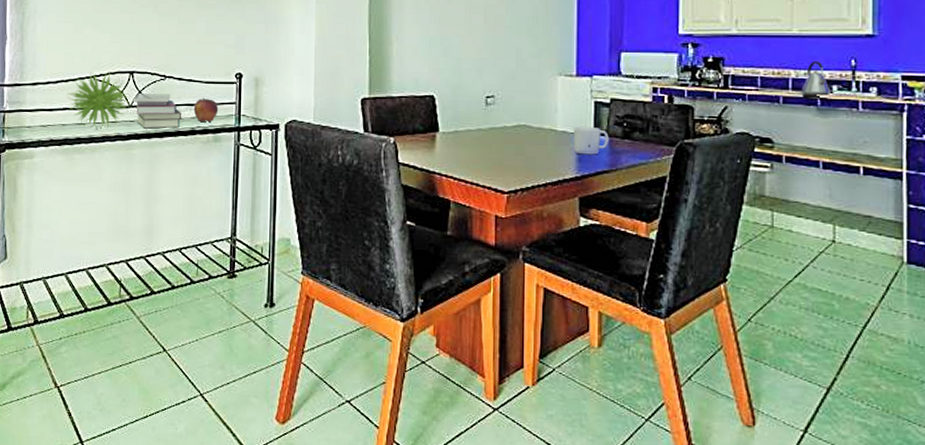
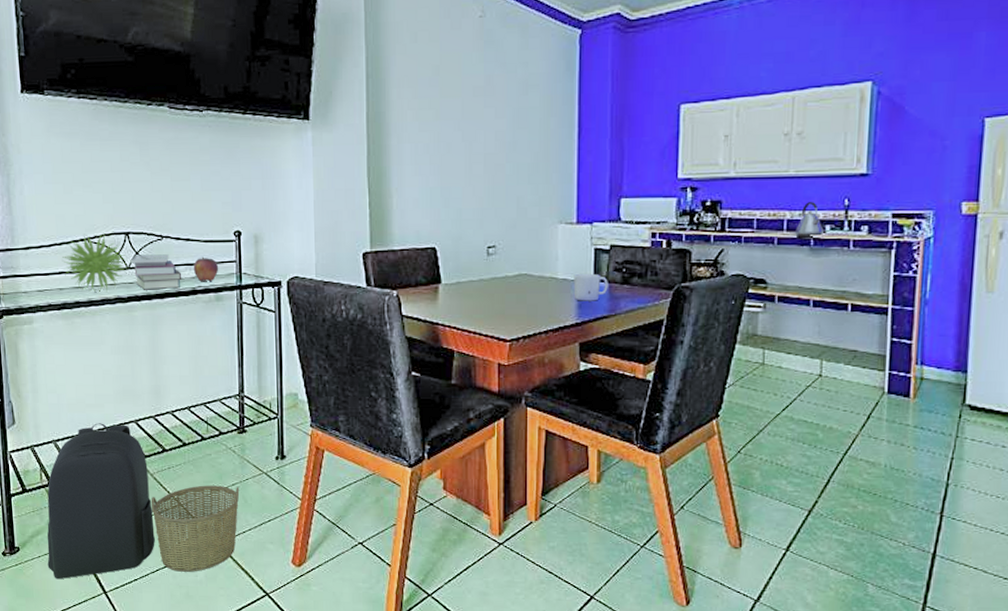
backpack: none [25,261,137,425] -> present [47,423,155,579]
basket: none [135,331,226,424] -> present [151,485,240,572]

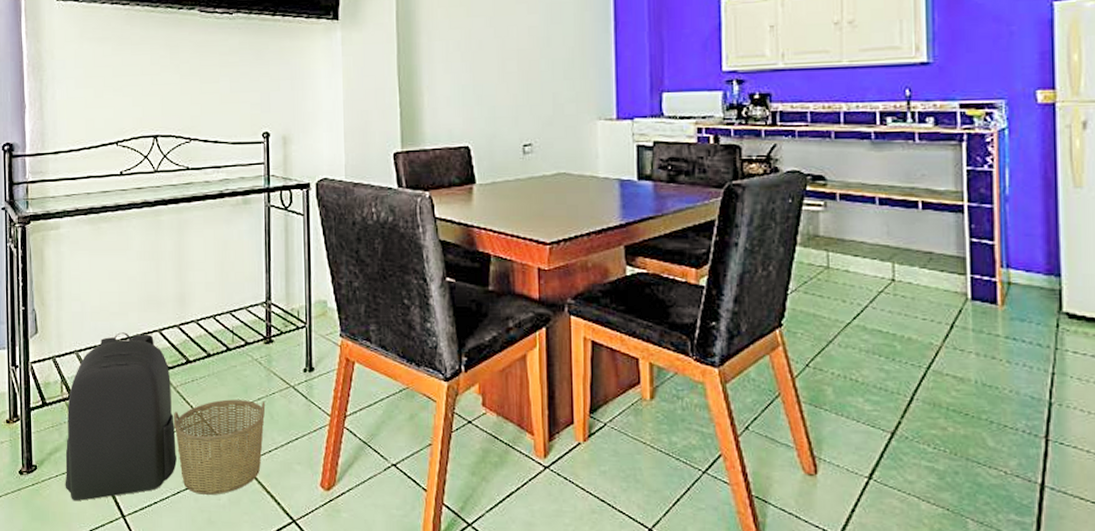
plant: present [62,233,128,292] -> none [91,137,156,196]
books: present [130,254,181,290] -> none [158,157,208,194]
fruit: present [193,257,219,282] -> none [221,159,247,185]
mug: present [573,273,608,301] -> none [616,171,653,201]
kettle: present [795,201,824,239] -> none [854,92,885,132]

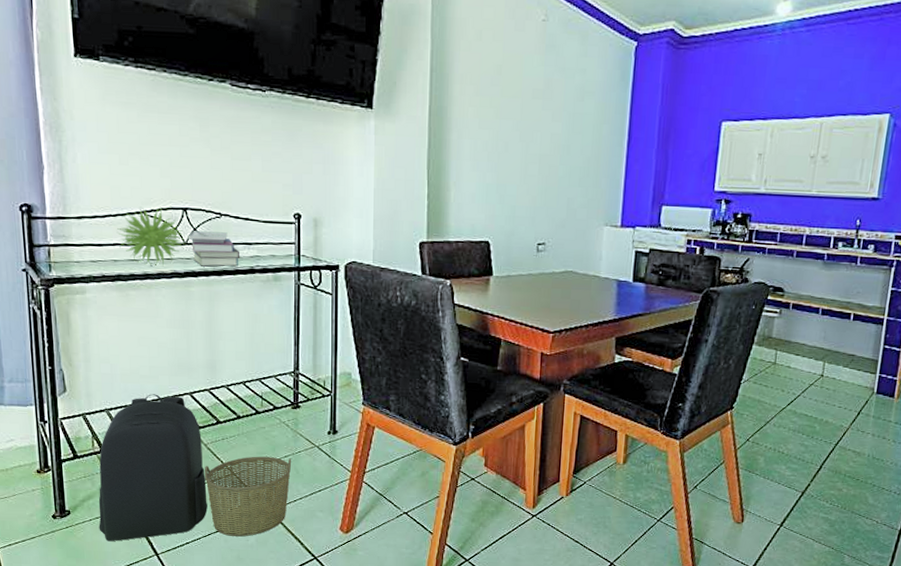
plant: none [91,137,156,196] -> present [117,206,185,266]
books: none [158,157,208,194] -> present [187,231,239,267]

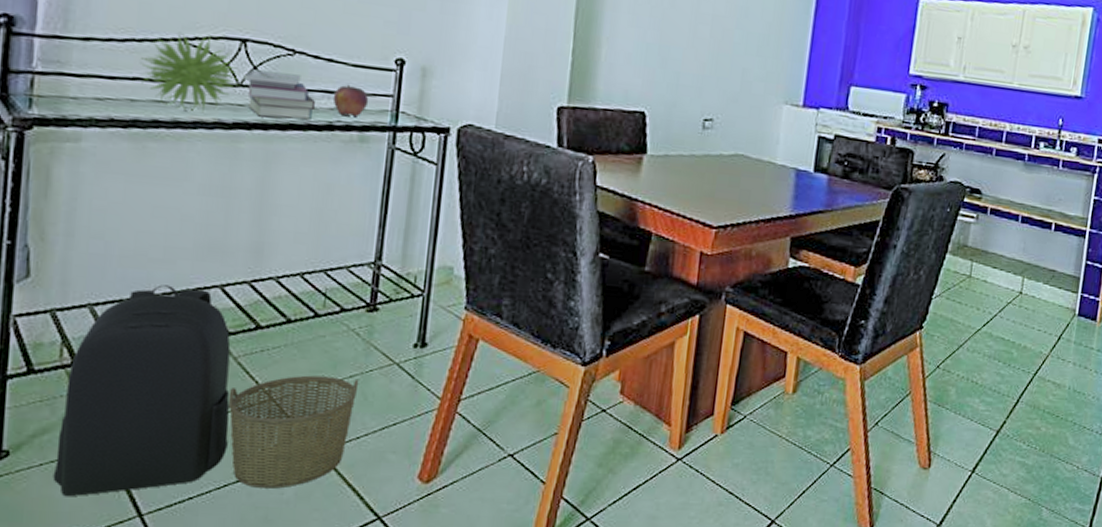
fruit: none [251,237,278,262] -> present [332,84,369,116]

